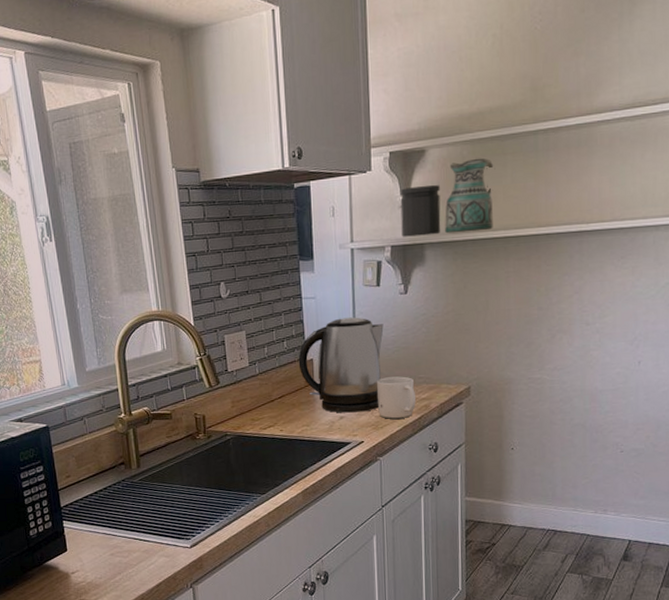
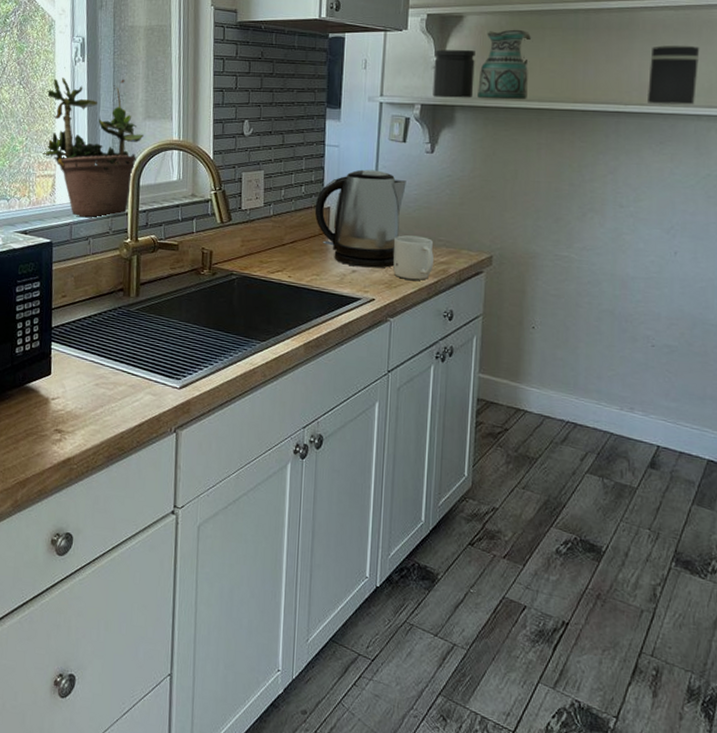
potted plant: none [18,249,123,398] -> present [40,67,144,217]
cylinder: none [607,155,656,220] -> present [646,45,700,105]

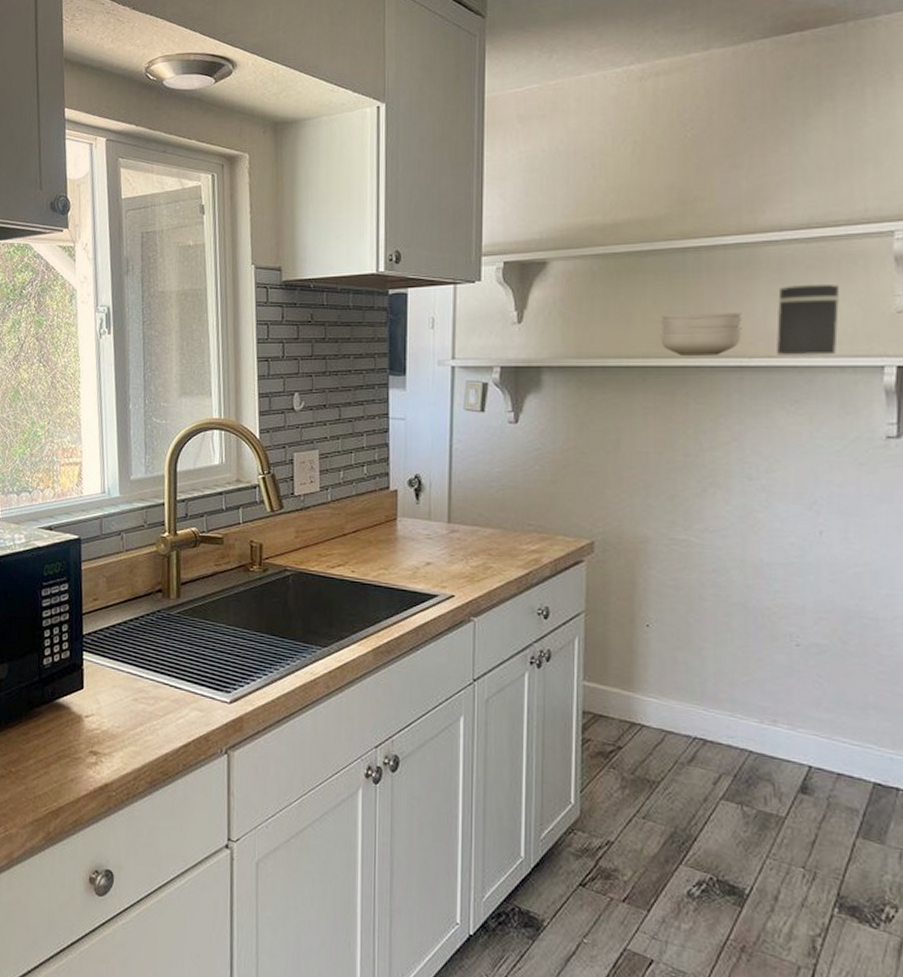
potted plant: present [40,67,144,217] -> none [65,341,180,509]
kettle: present [314,169,406,268] -> none [379,445,487,560]
mug: present [393,235,434,281] -> none [474,520,523,573]
jar: present [433,50,475,98] -> none [514,302,563,358]
ceramic pitcher: present [477,29,533,100] -> none [568,274,633,358]
bowl: none [553,65,622,102] -> present [660,312,743,356]

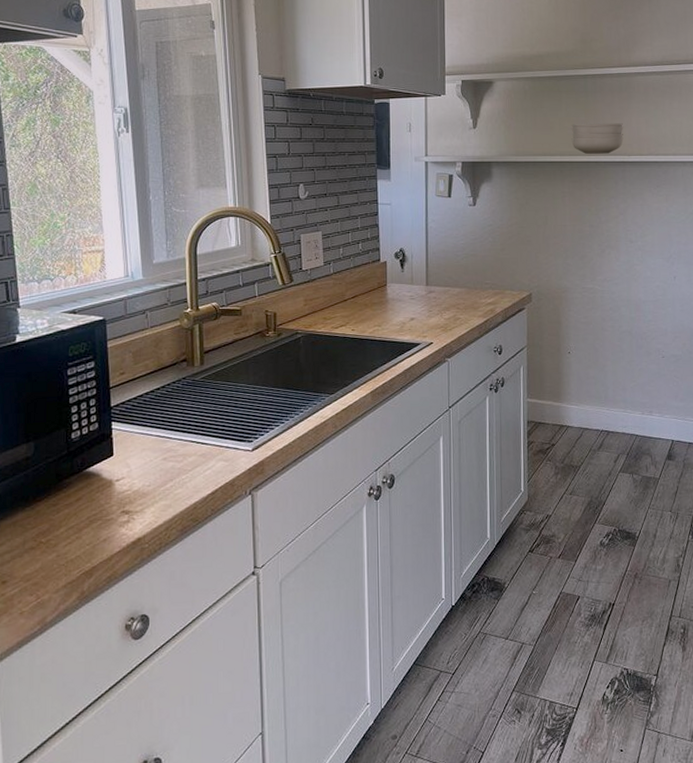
cylinder: present [775,283,840,355] -> none [644,104,682,154]

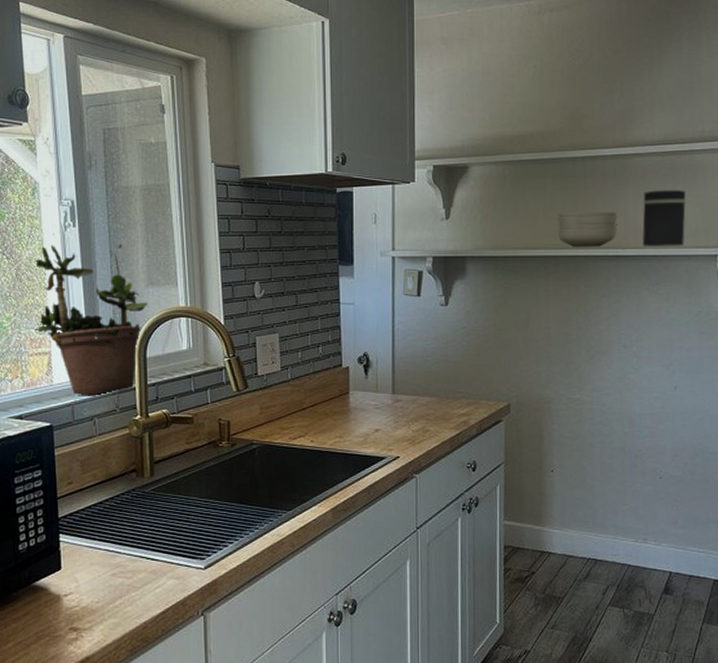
potted plant: none [86,139,198,290] -> present [32,234,148,395]
cylinder: none [644,104,682,154] -> present [642,189,686,247]

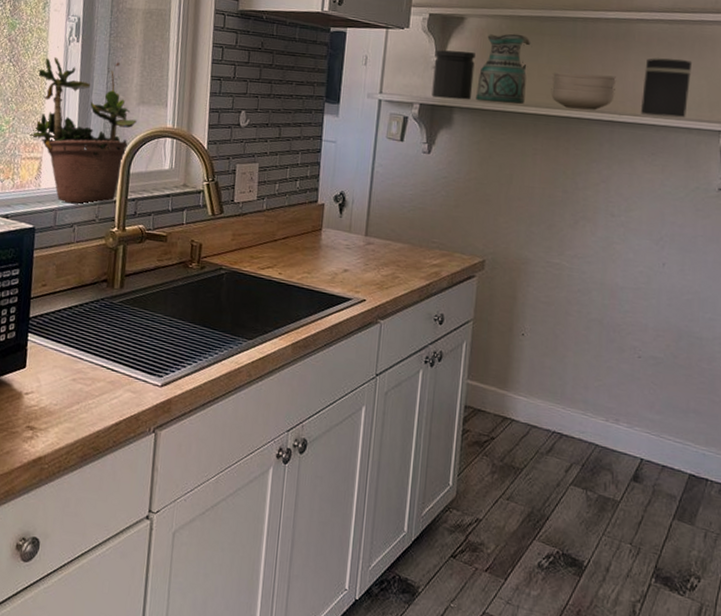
jar: none [443,201,483,249] -> present [432,50,475,100]
ceramic pitcher: none [486,178,536,249] -> present [476,33,532,105]

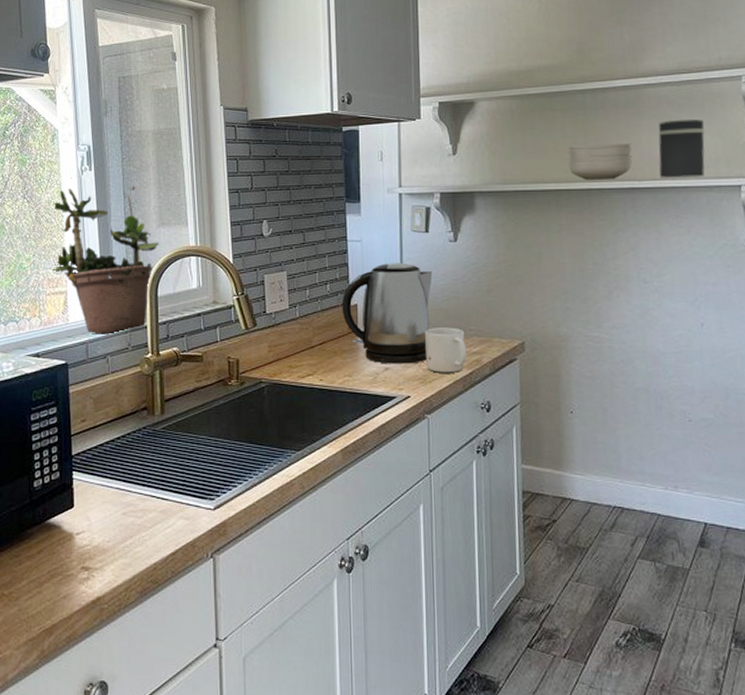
kettle: none [308,166,402,269] -> present [341,263,432,364]
mug: none [385,235,428,283] -> present [424,327,466,373]
jar: present [432,50,475,100] -> none [449,136,491,185]
ceramic pitcher: present [476,33,532,105] -> none [495,112,545,184]

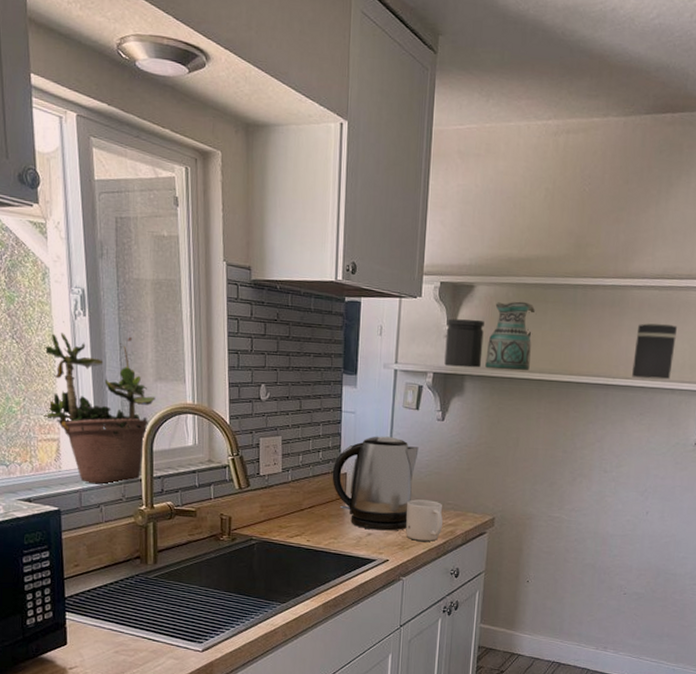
jar: none [449,136,491,185] -> present [444,318,484,368]
ceramic pitcher: none [495,112,545,184] -> present [485,301,537,371]
bowl: present [567,143,633,180] -> none [553,339,612,375]

